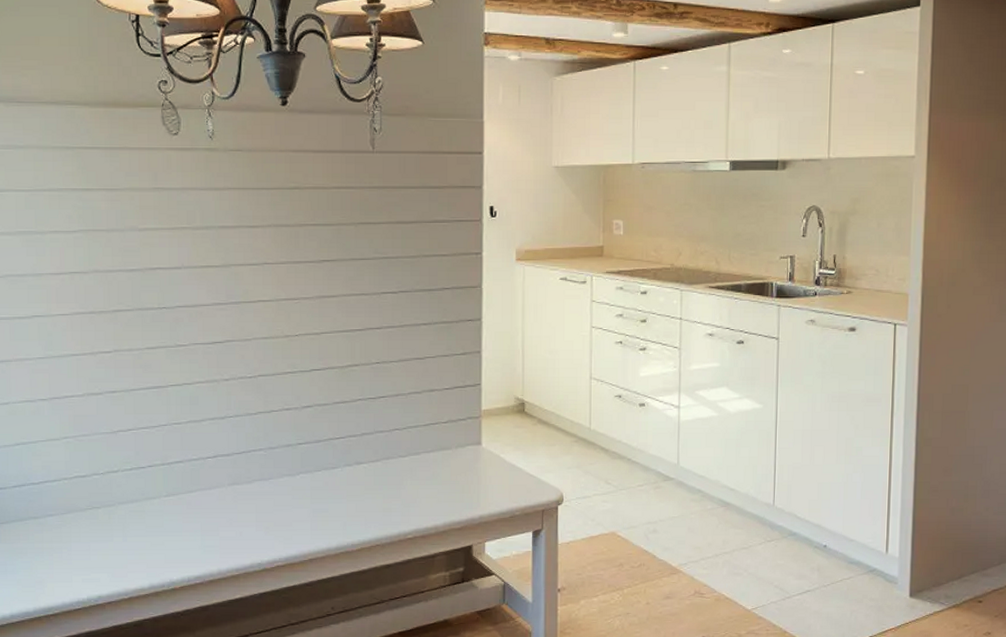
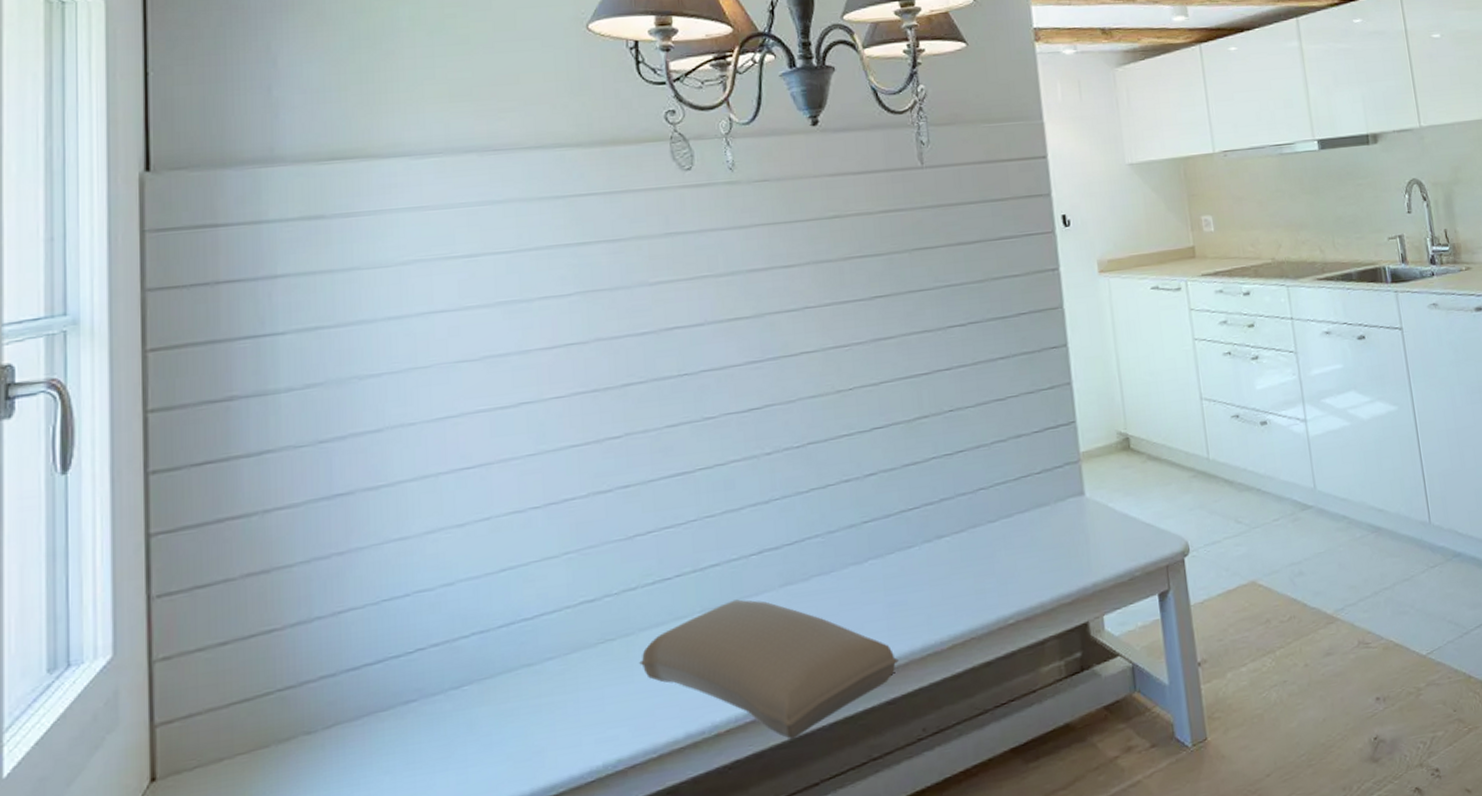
cushion: none [118,490,317,601] -> present [639,599,899,740]

